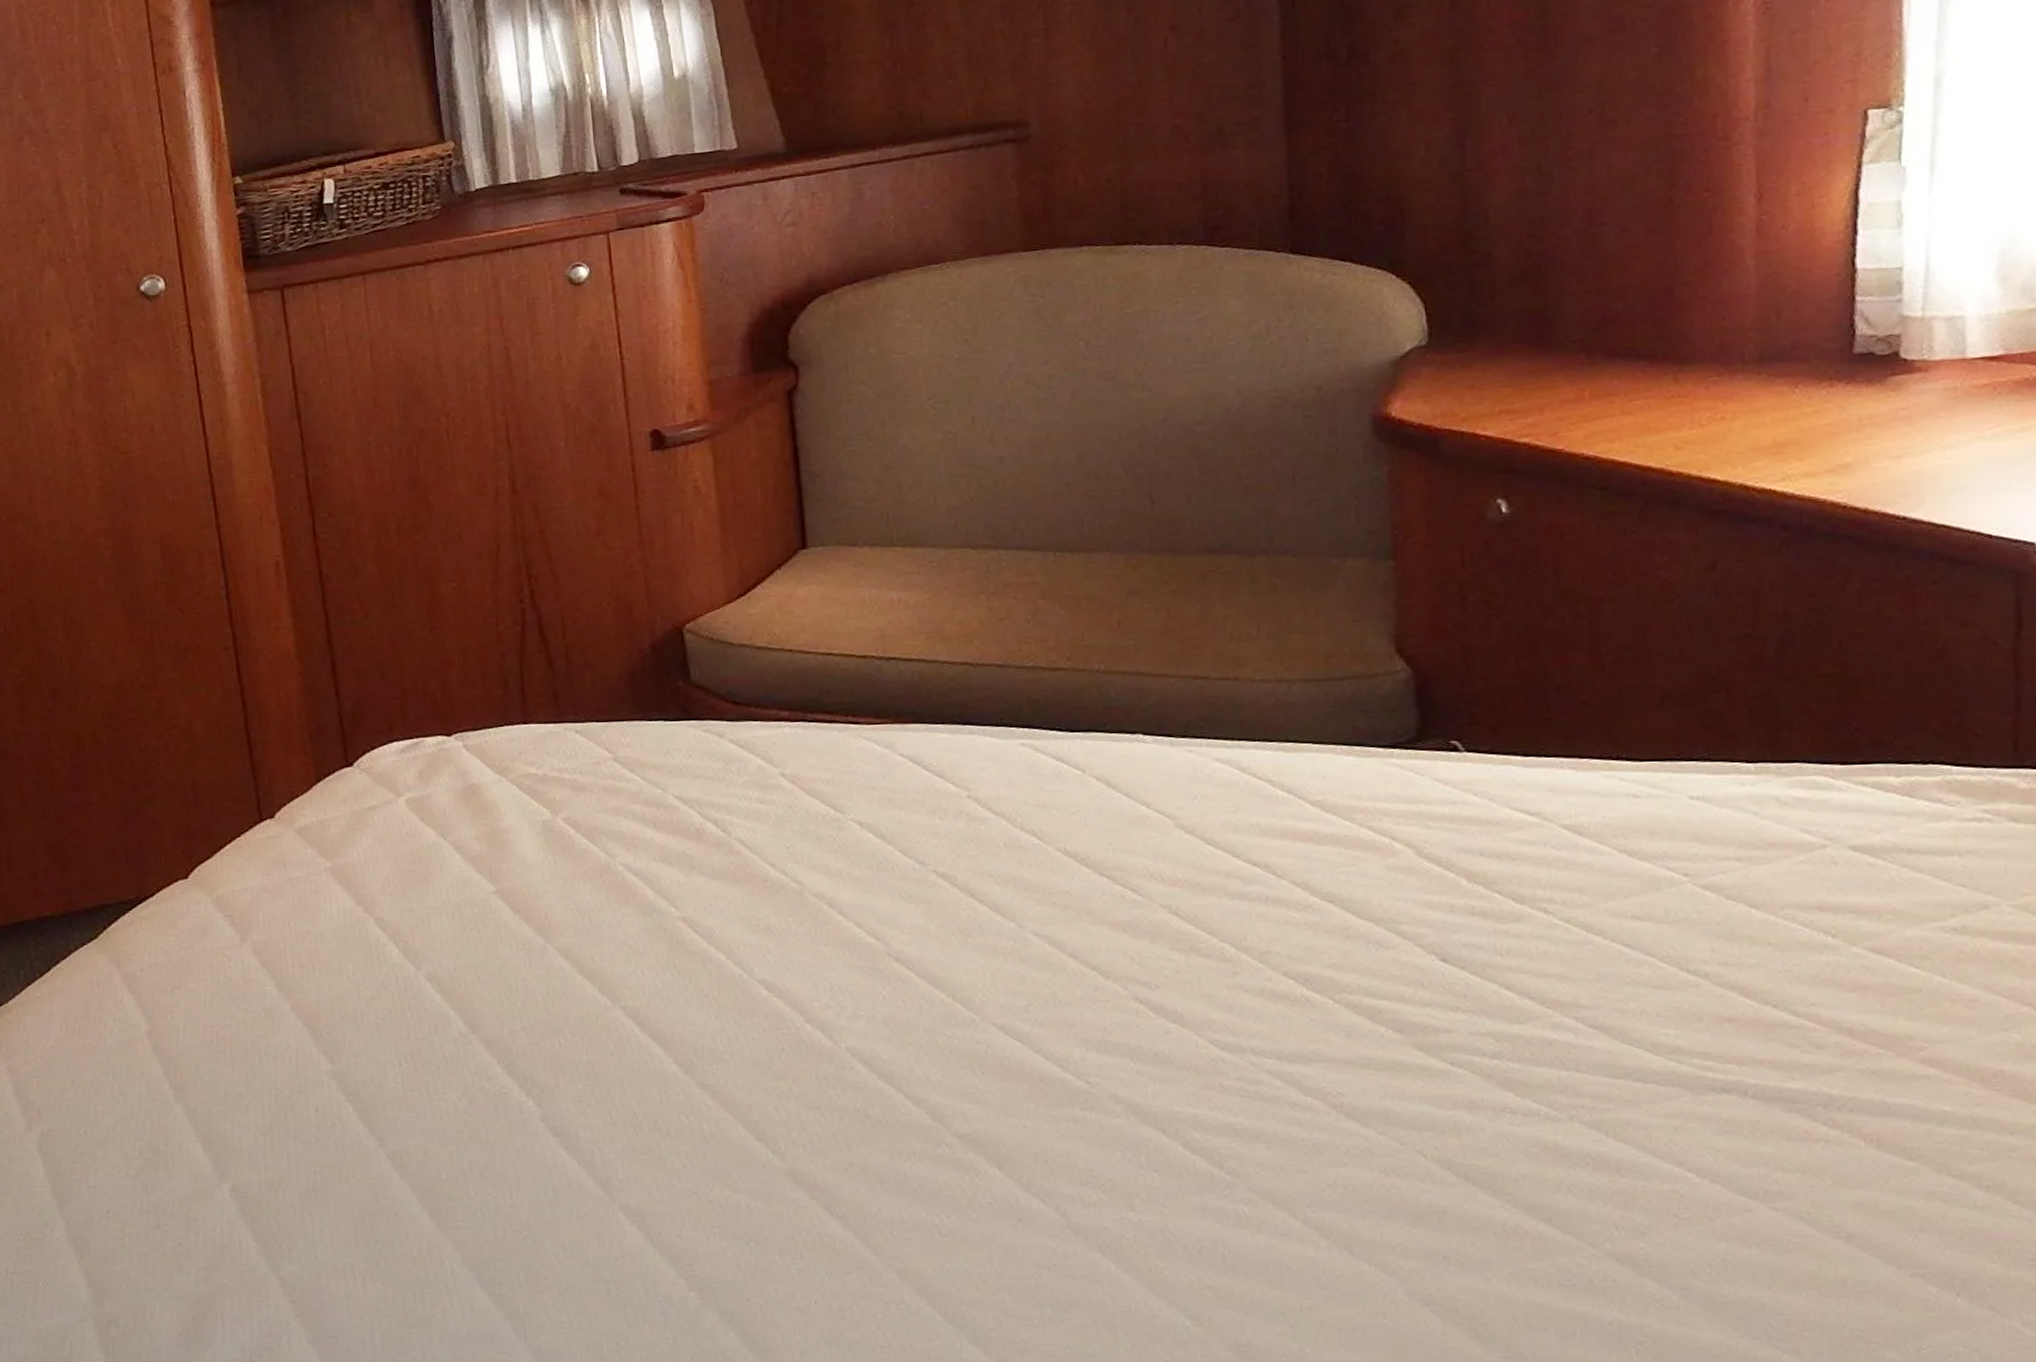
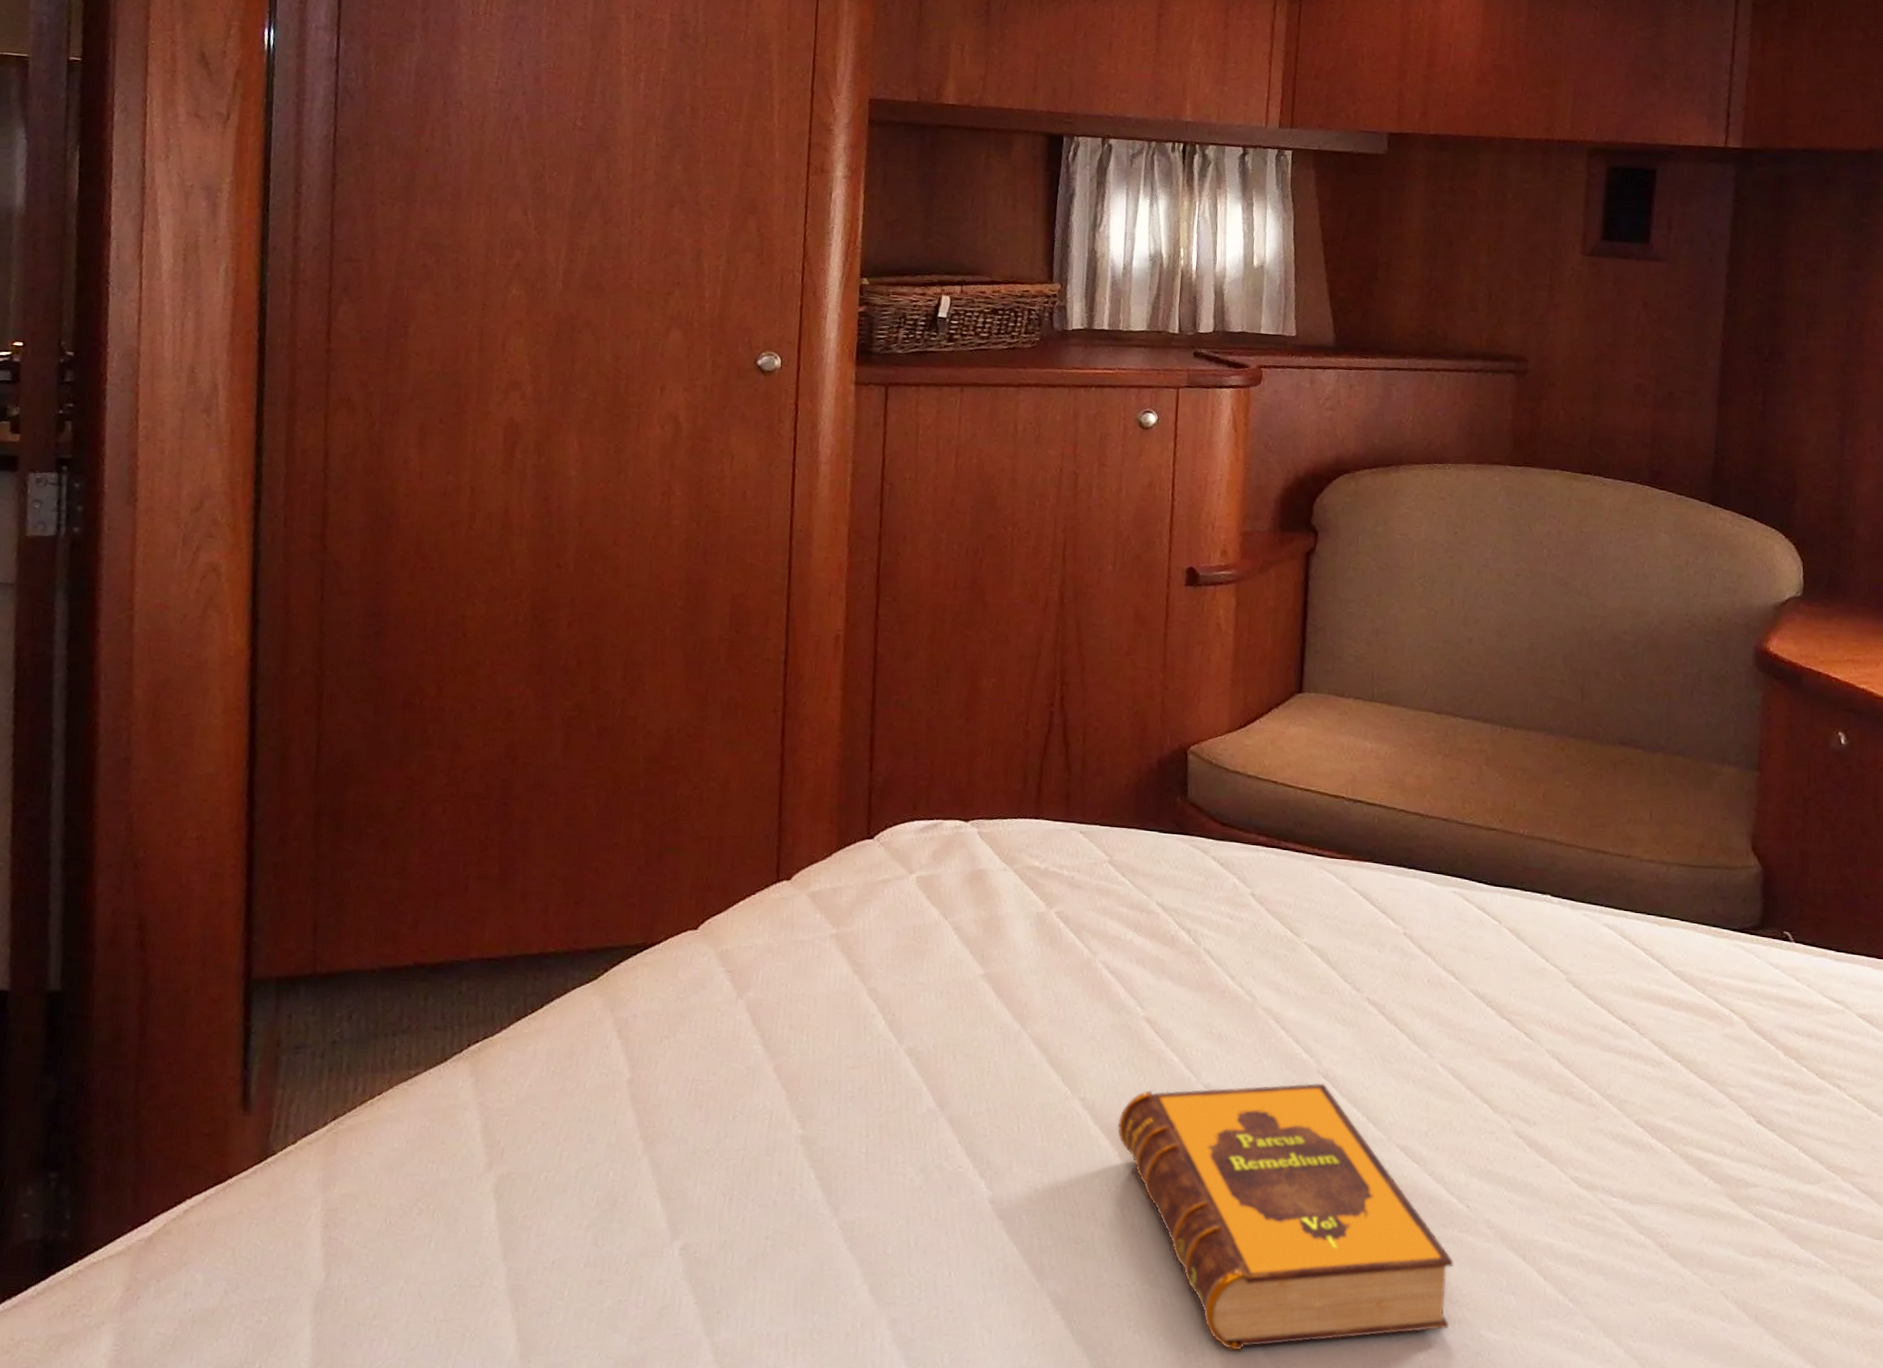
hardback book: none [667,966,1083,1251] -> present [1117,1083,1454,1351]

